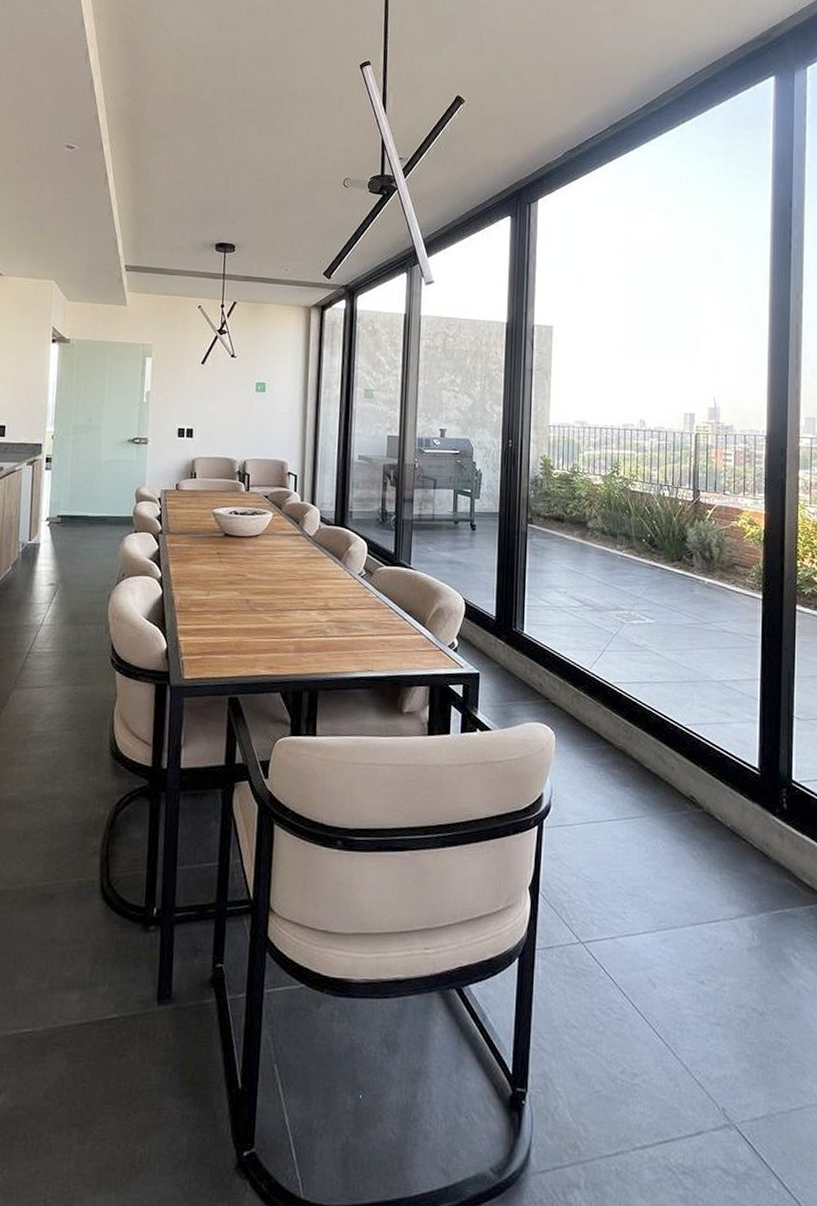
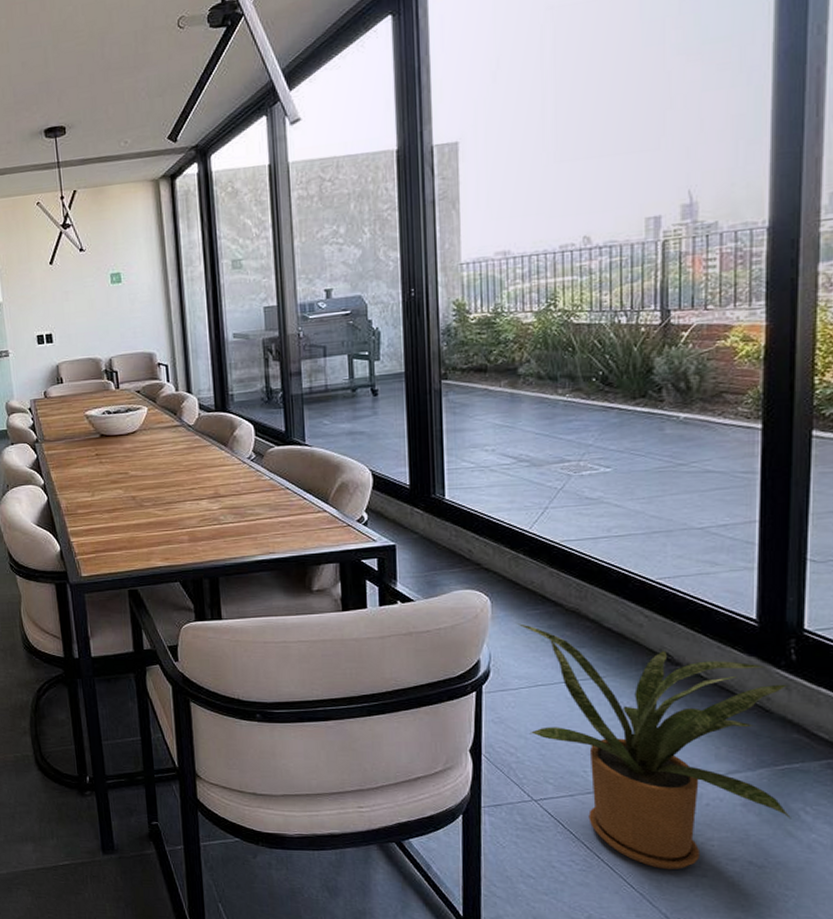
house plant: none [576,759,784,1017] -> present [517,623,791,869]

